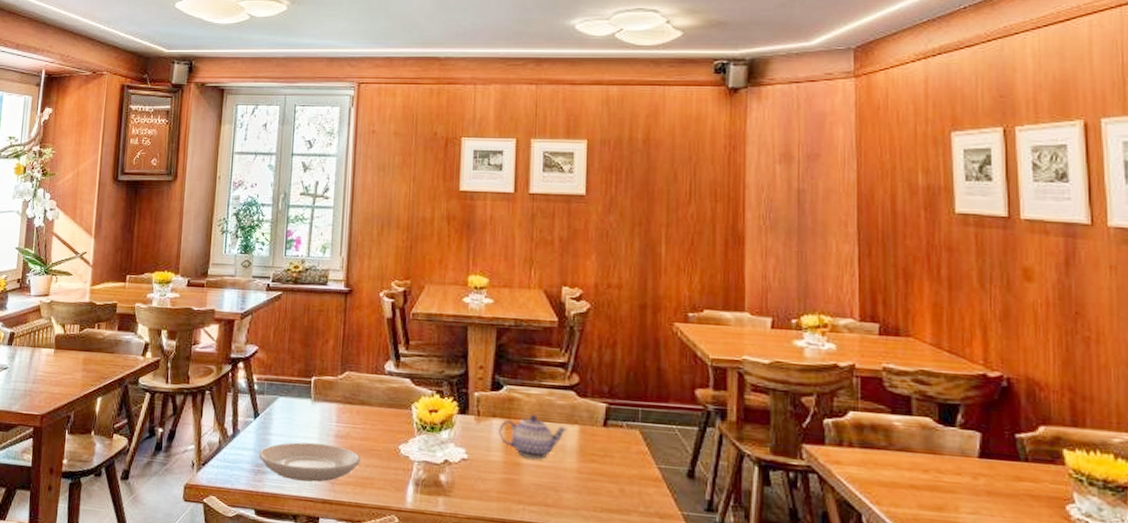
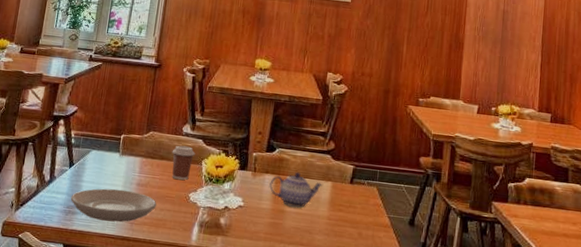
coffee cup: none [374,386,403,429] -> present [172,145,195,180]

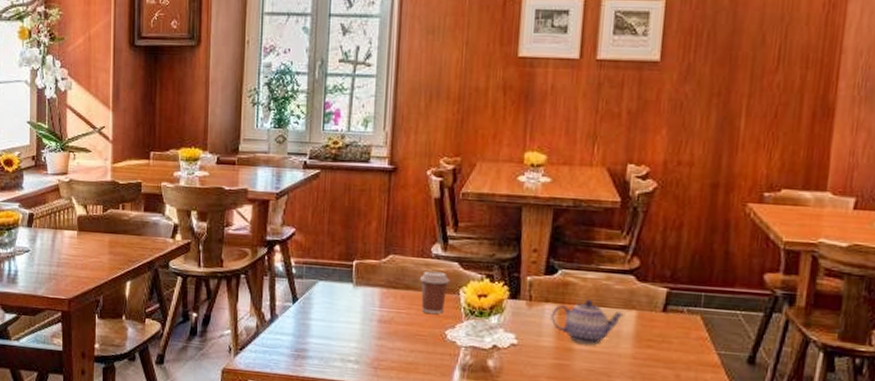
plate: present [70,188,157,222] -> none [298,327,405,367]

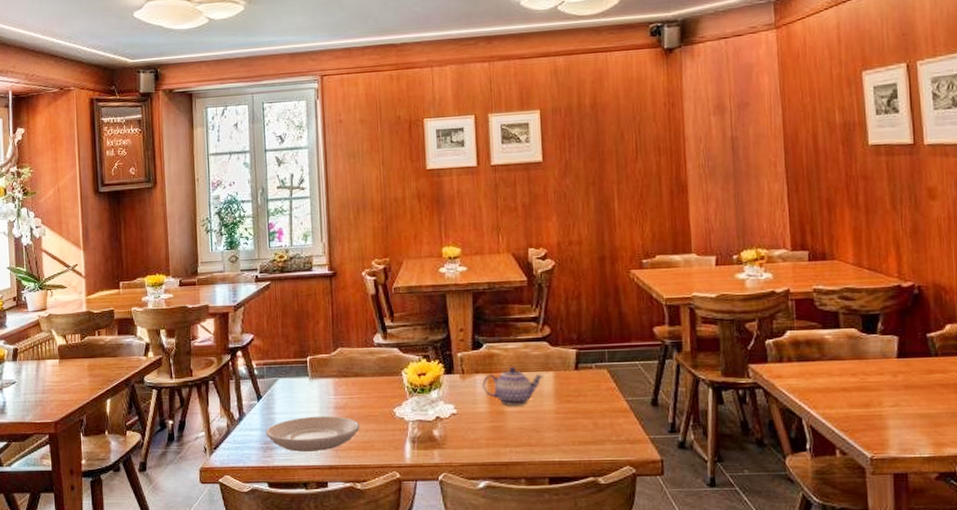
plate: none [298,327,405,367] -> present [265,415,360,452]
coffee cup: present [419,270,450,314] -> none [366,357,393,395]

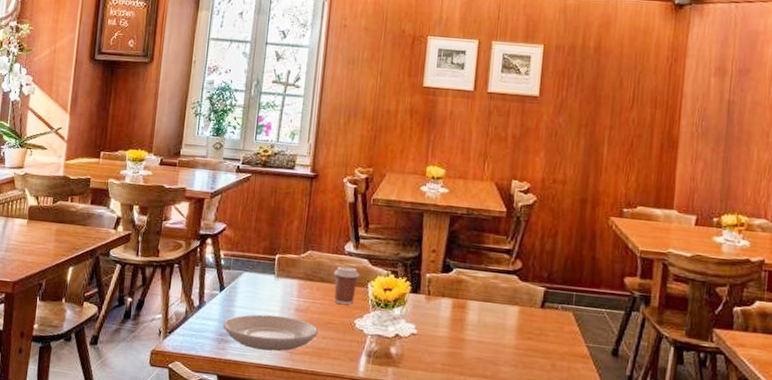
coffee cup: none [366,357,393,395] -> present [333,266,360,305]
teapot: present [482,366,544,407] -> none [446,295,509,336]

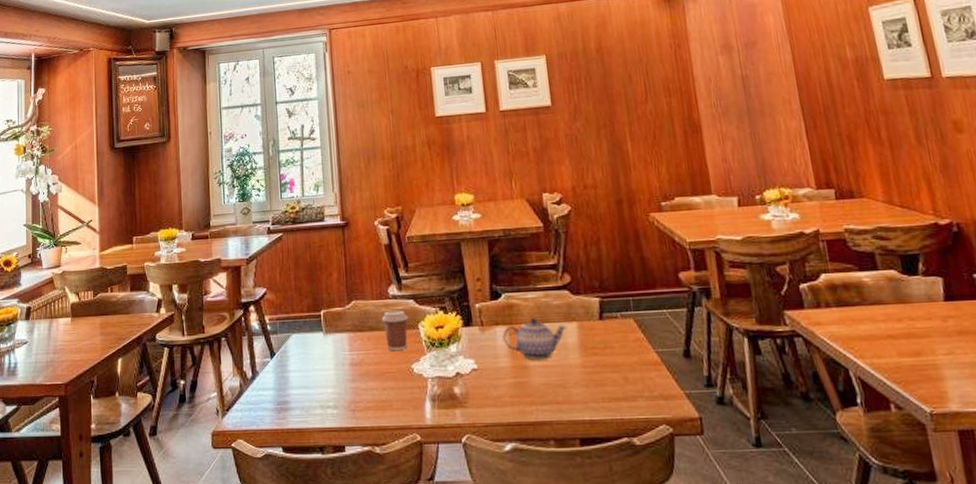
plate: present [222,314,318,352] -> none [279,373,377,413]
teapot: none [446,295,509,336] -> present [502,317,568,361]

